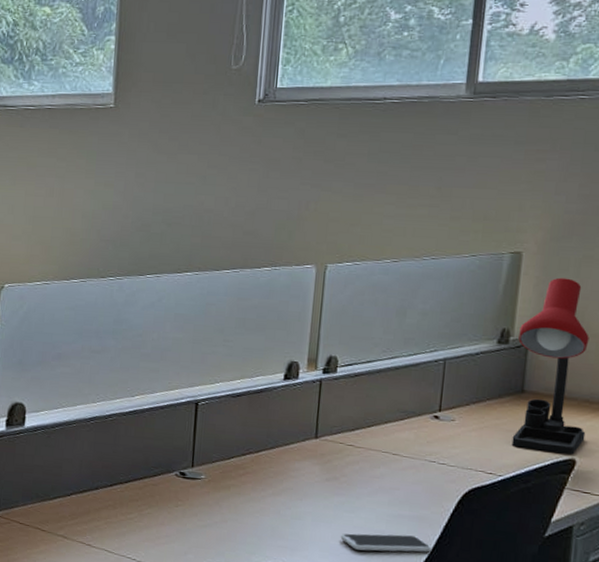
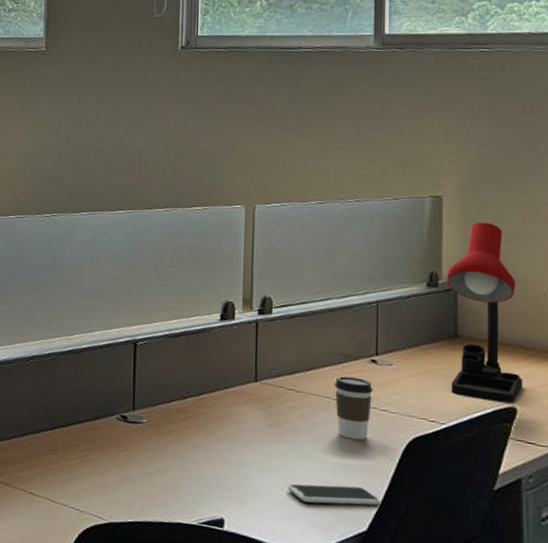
coffee cup: none [394,432,434,492] -> present [334,376,373,441]

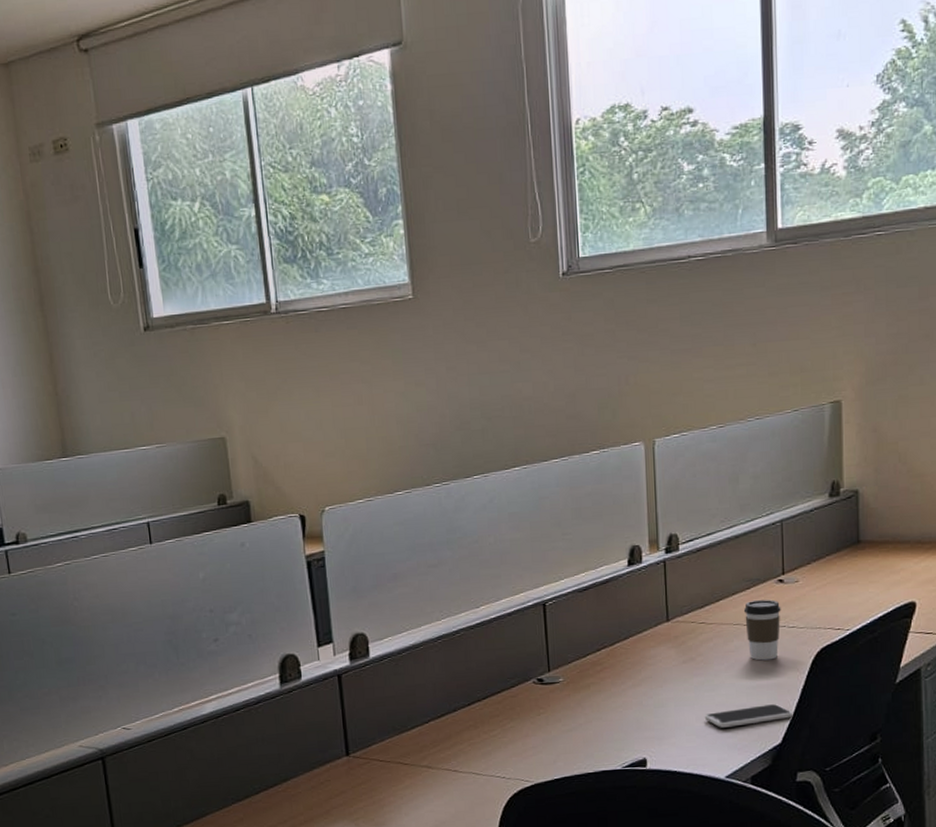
desk lamp: present [447,222,523,403] -> none [848,421,922,599]

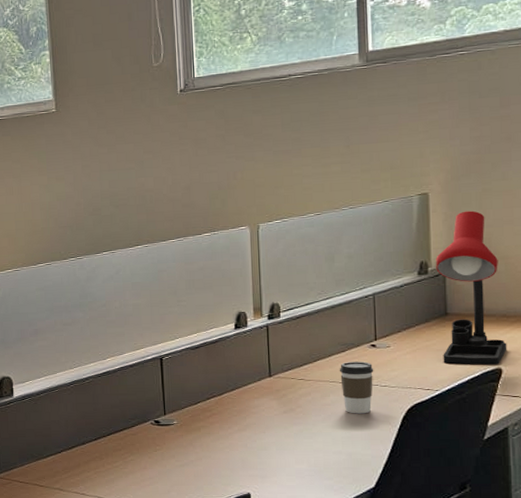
smartphone: present [704,704,793,728] -> none [303,453,386,471]
desk lamp: none [848,421,922,599] -> present [436,210,507,365]

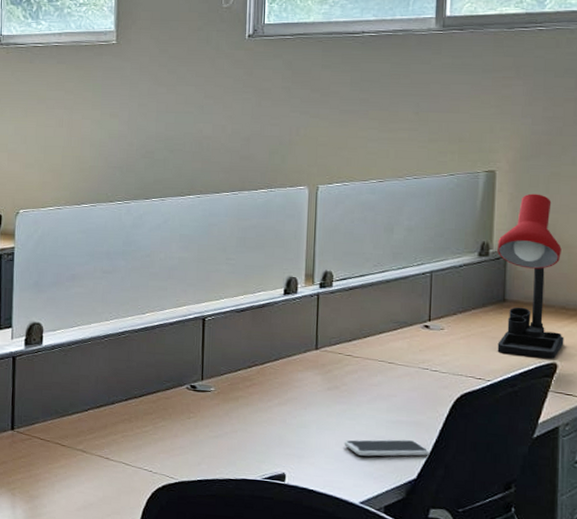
smartphone: none [303,453,386,471] -> present [344,439,430,457]
coffee cup: present [339,361,374,414] -> none [389,341,425,399]

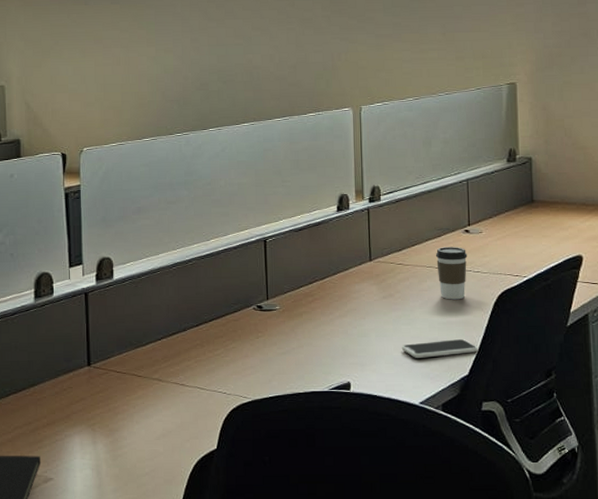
coffee cup: none [389,341,425,399] -> present [435,246,468,300]
desk lamp: present [497,193,564,359] -> none [523,101,587,252]

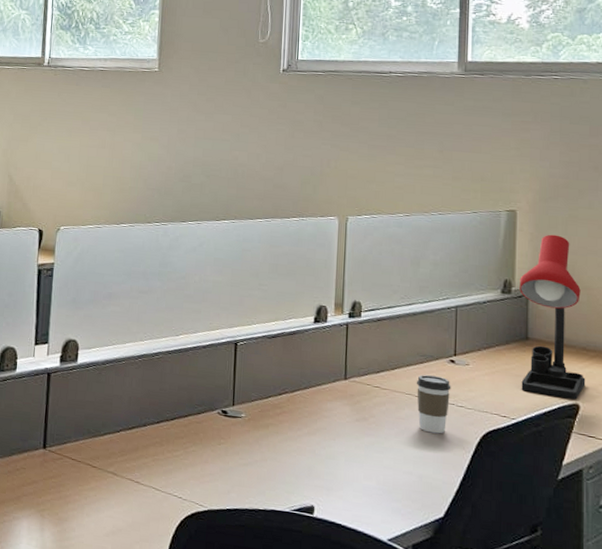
smartphone: present [401,339,479,358] -> none [372,473,457,494]
desk lamp: none [523,101,587,252] -> present [519,234,586,400]

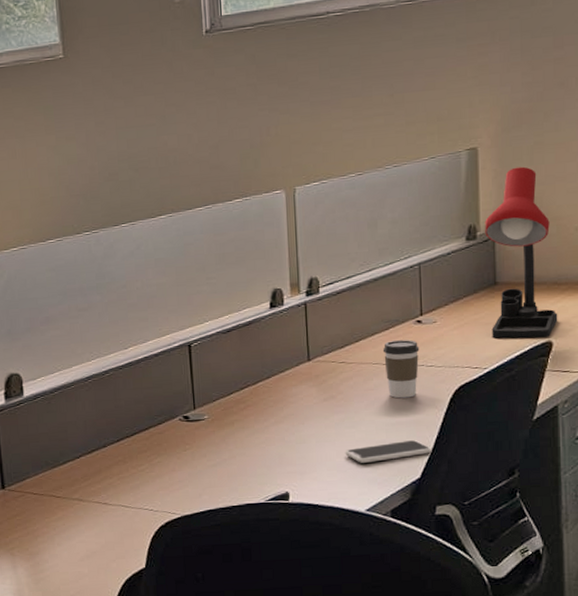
smartphone: none [372,473,457,494] -> present [345,440,432,463]

